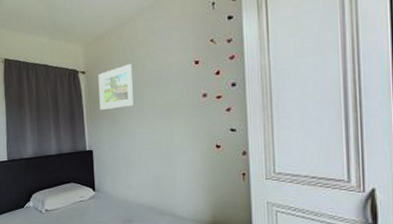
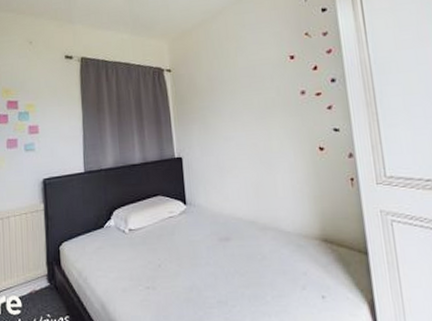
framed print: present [98,63,135,110] -> none [185,59,227,111]

